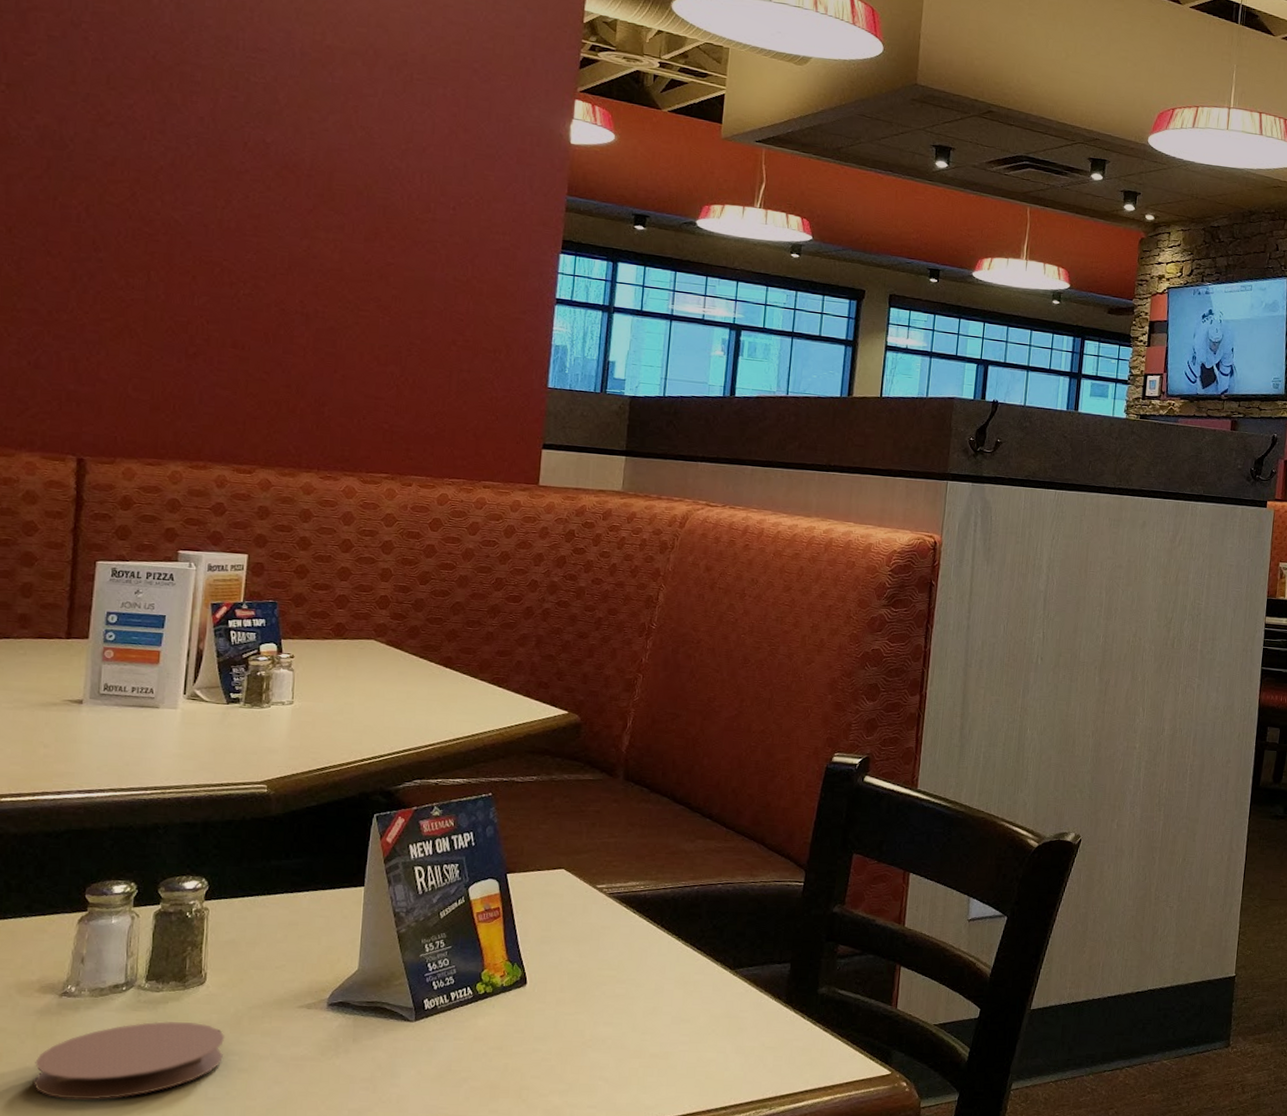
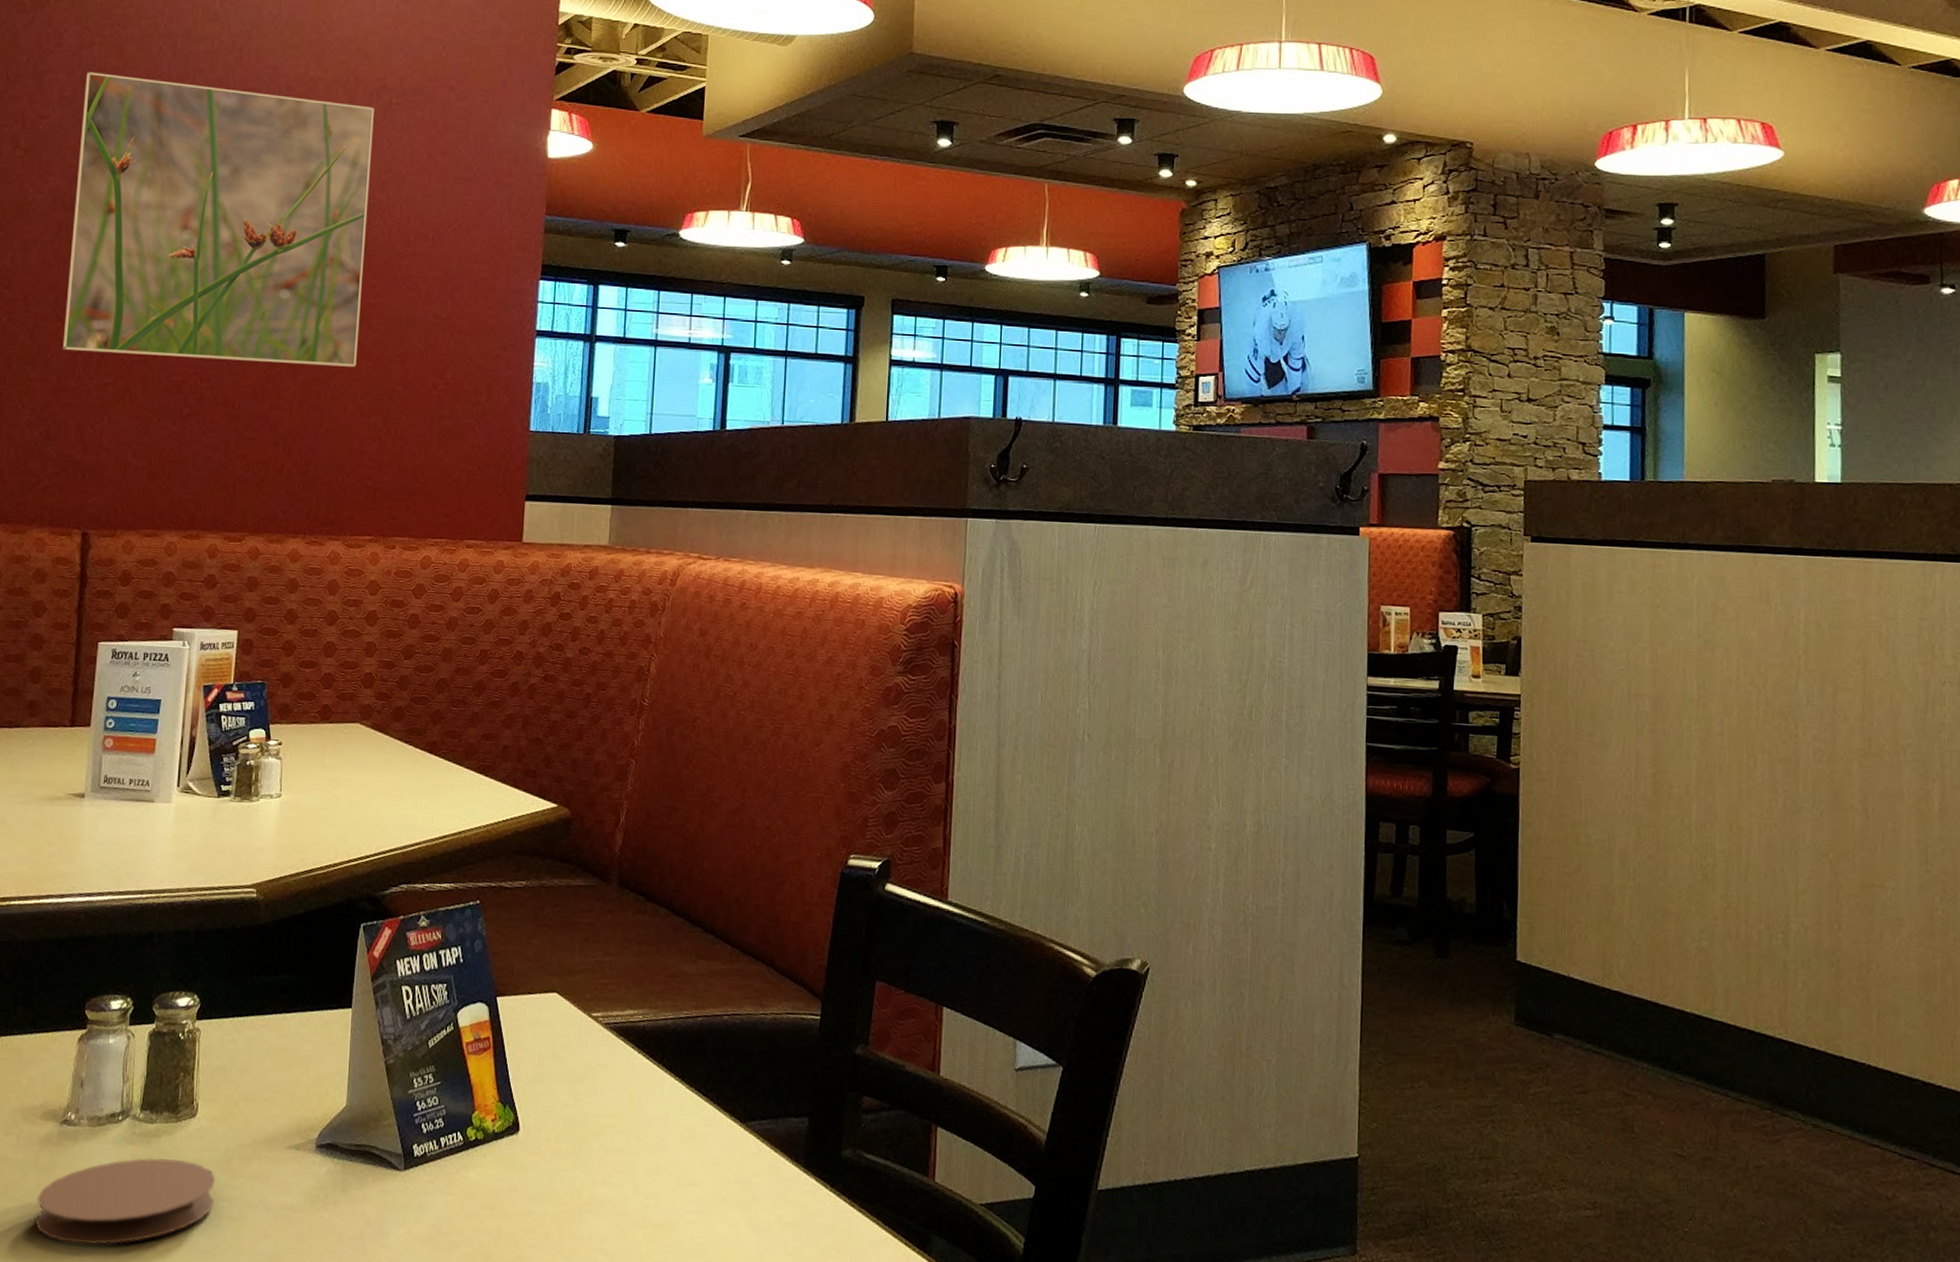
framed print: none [53,14,394,320] -> present [62,71,374,367]

